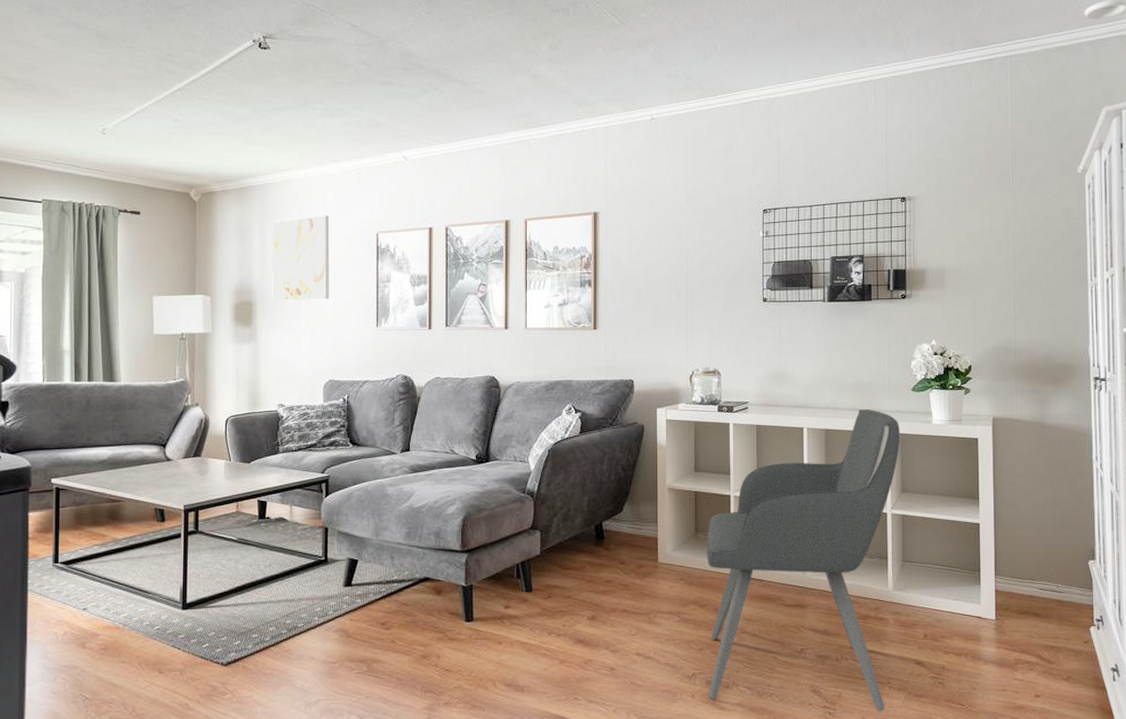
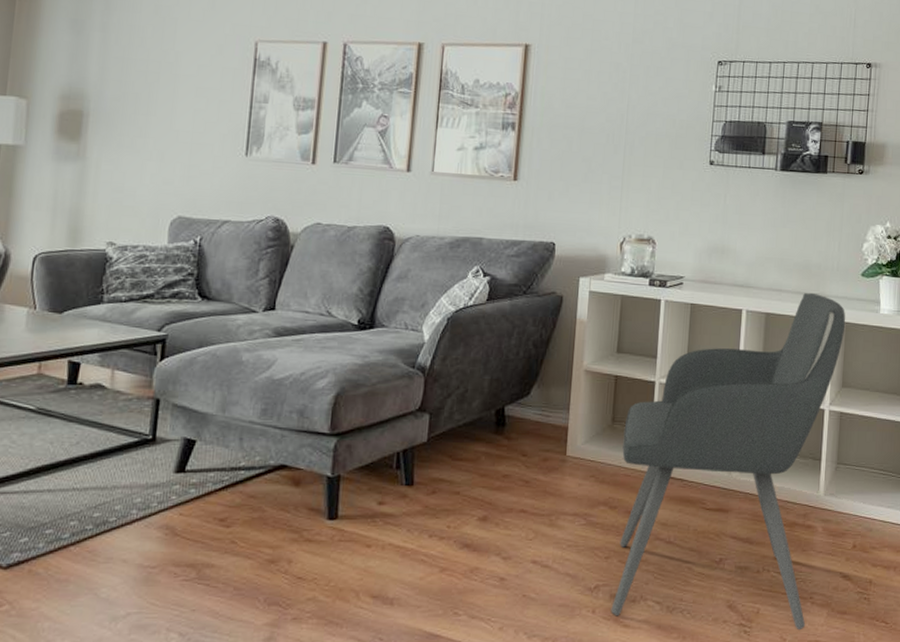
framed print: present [272,215,330,301] -> none [110,12,195,117]

